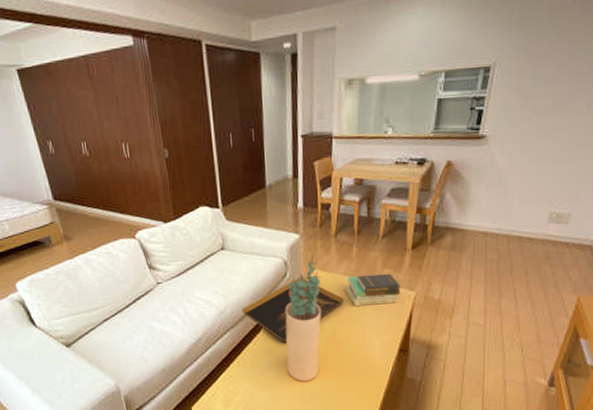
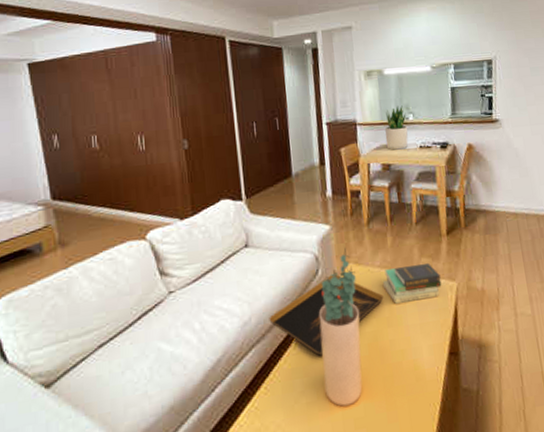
planter: none [361,118,386,165] -> present [385,105,408,150]

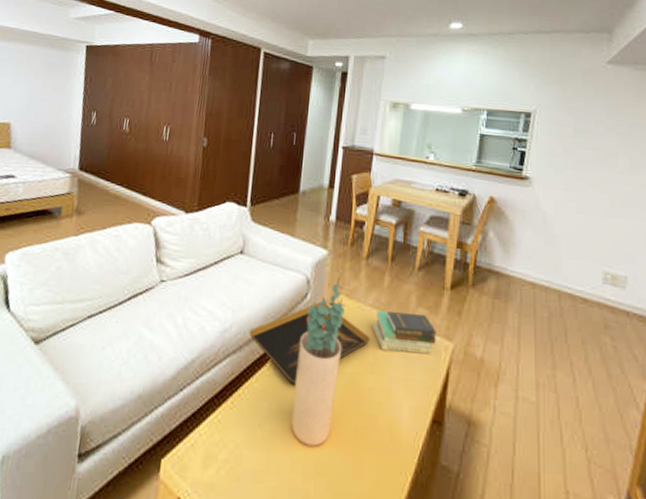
planter: present [385,105,408,150] -> none [400,143,427,189]

